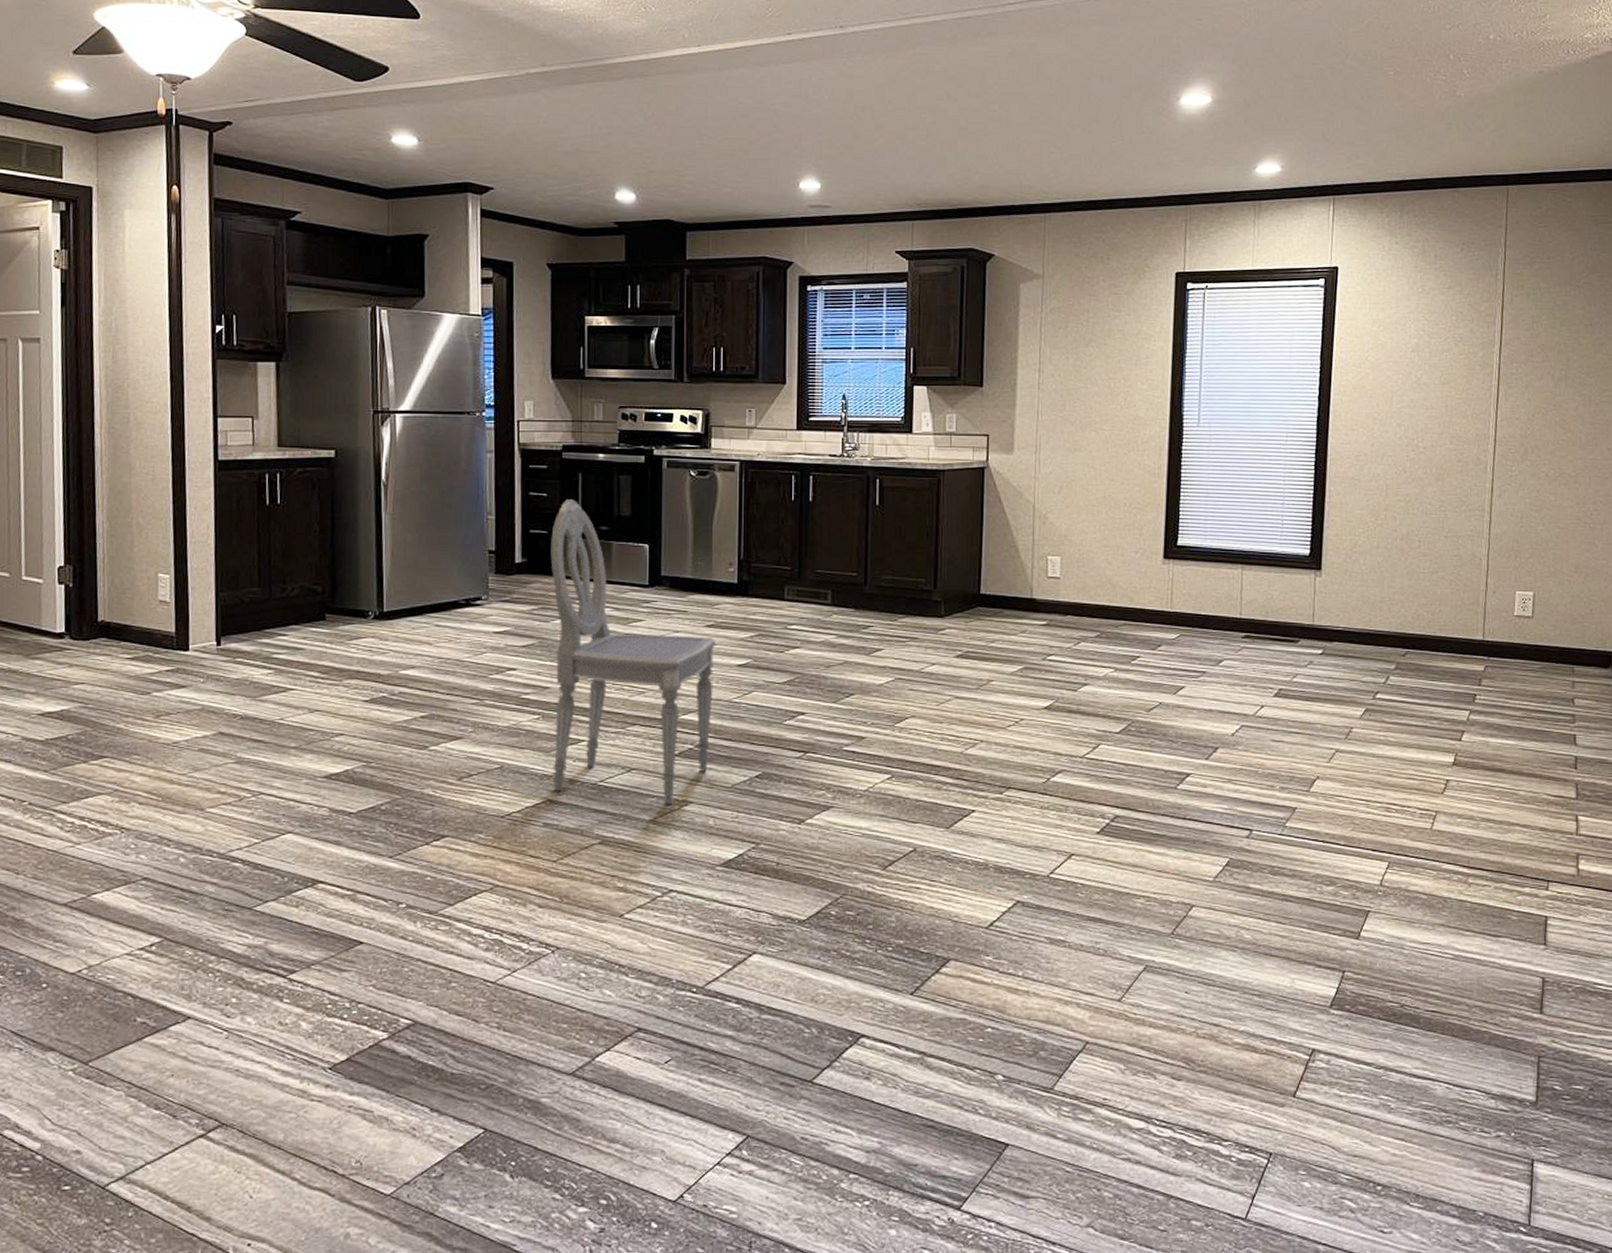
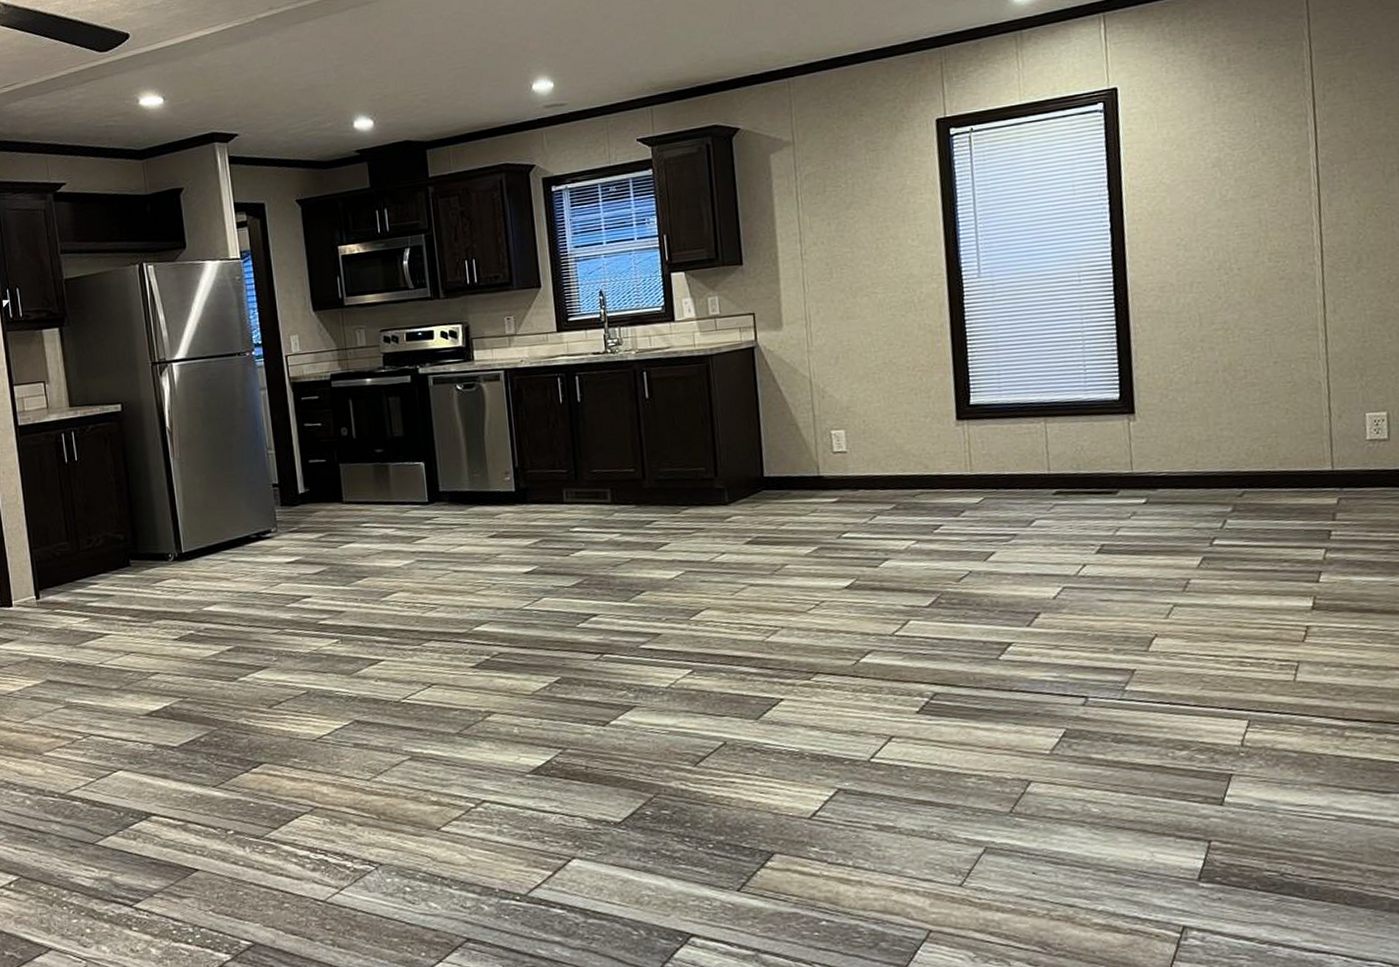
dining chair: present [550,499,715,805] -> none [329,426,507,717]

